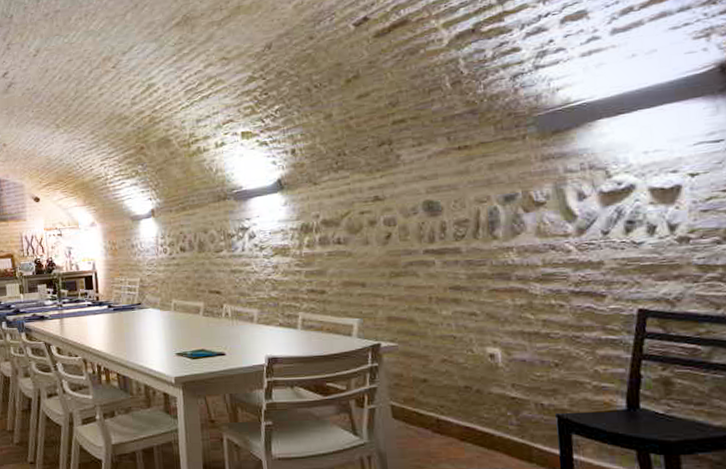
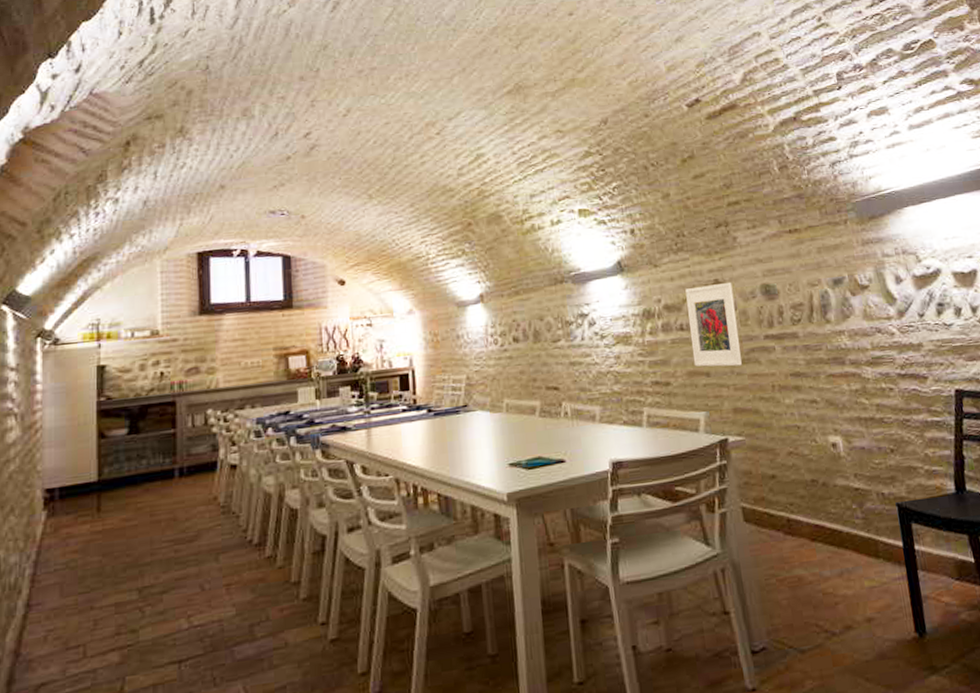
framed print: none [344,198,400,279] -> present [685,282,743,367]

